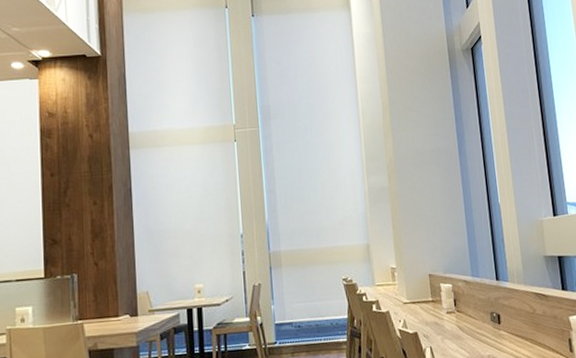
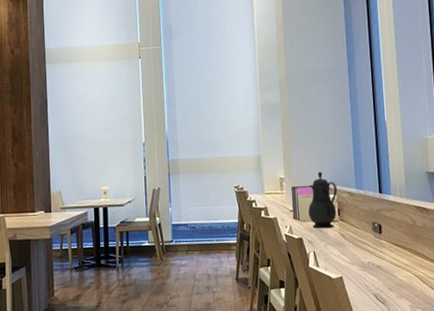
books: none [403,275,428,316] -> present [290,186,314,223]
coffeepot: none [422,259,453,322] -> present [308,171,338,229]

